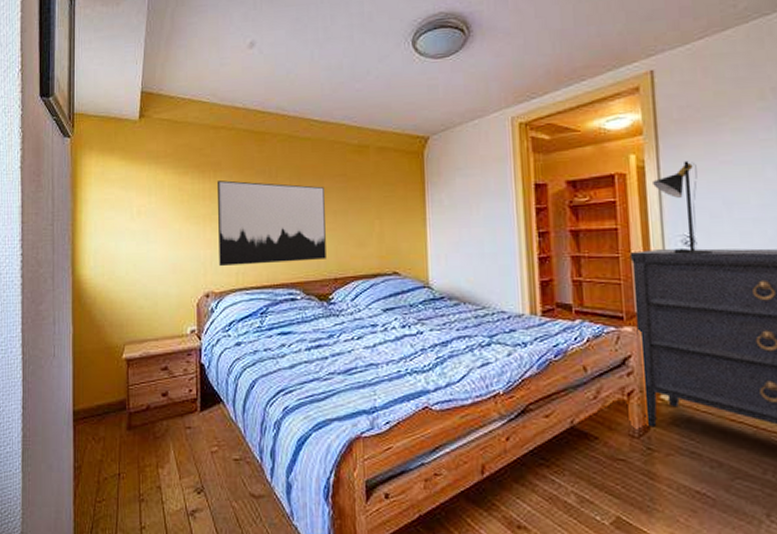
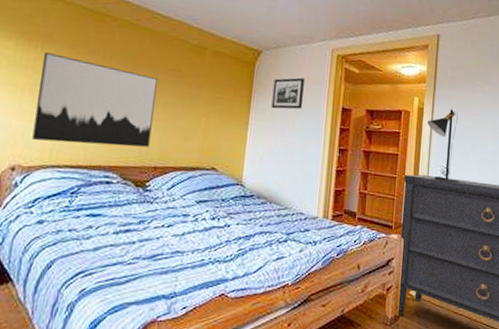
picture frame: none [447,158,485,199] -> present [271,77,306,110]

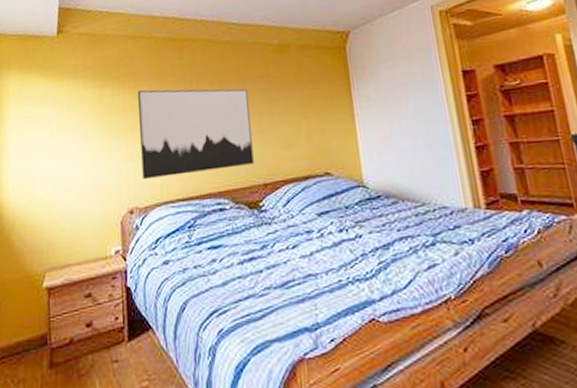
picture frame: present [271,77,306,110] -> none [371,48,412,92]

